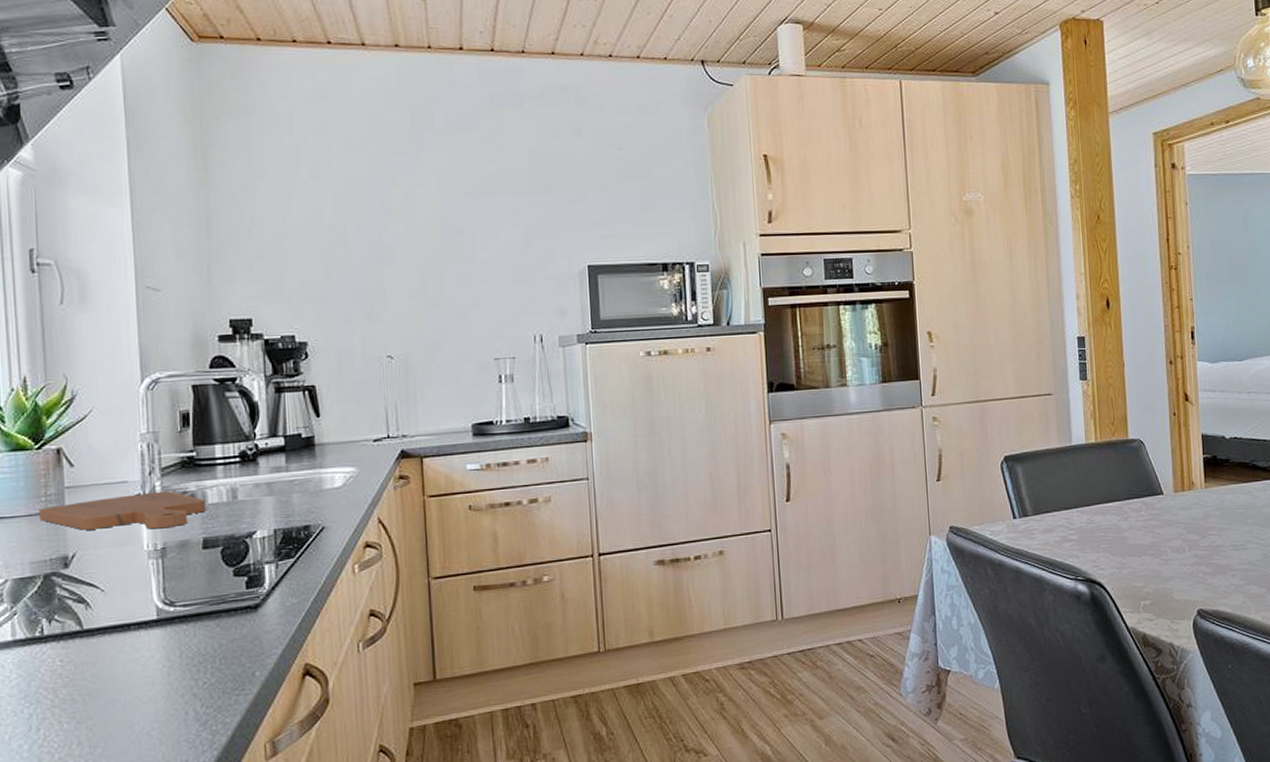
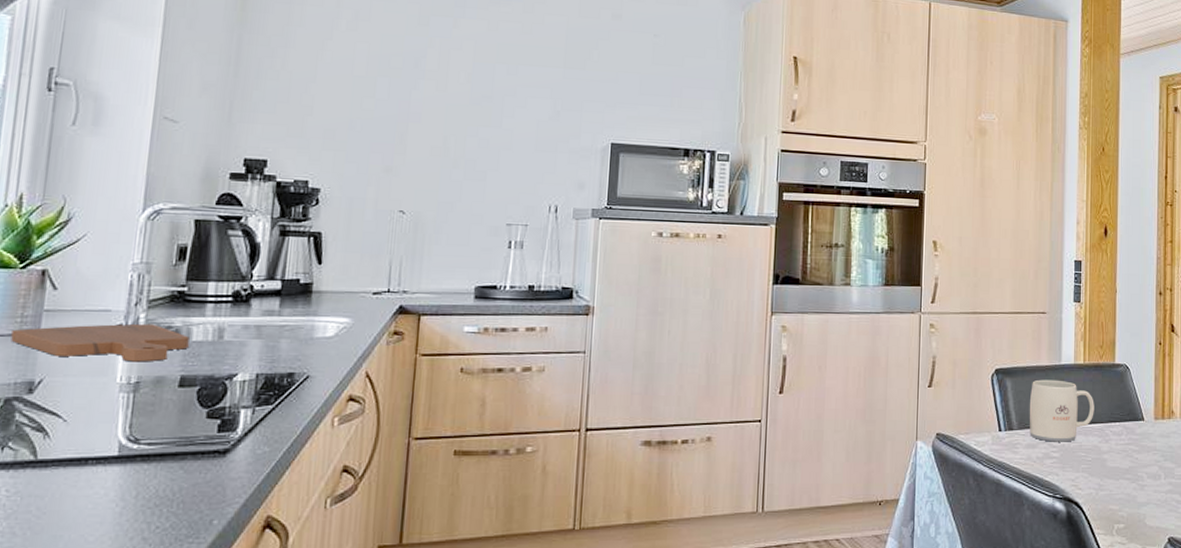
mug: none [1042,461,1111,525] -> present [1029,379,1094,442]

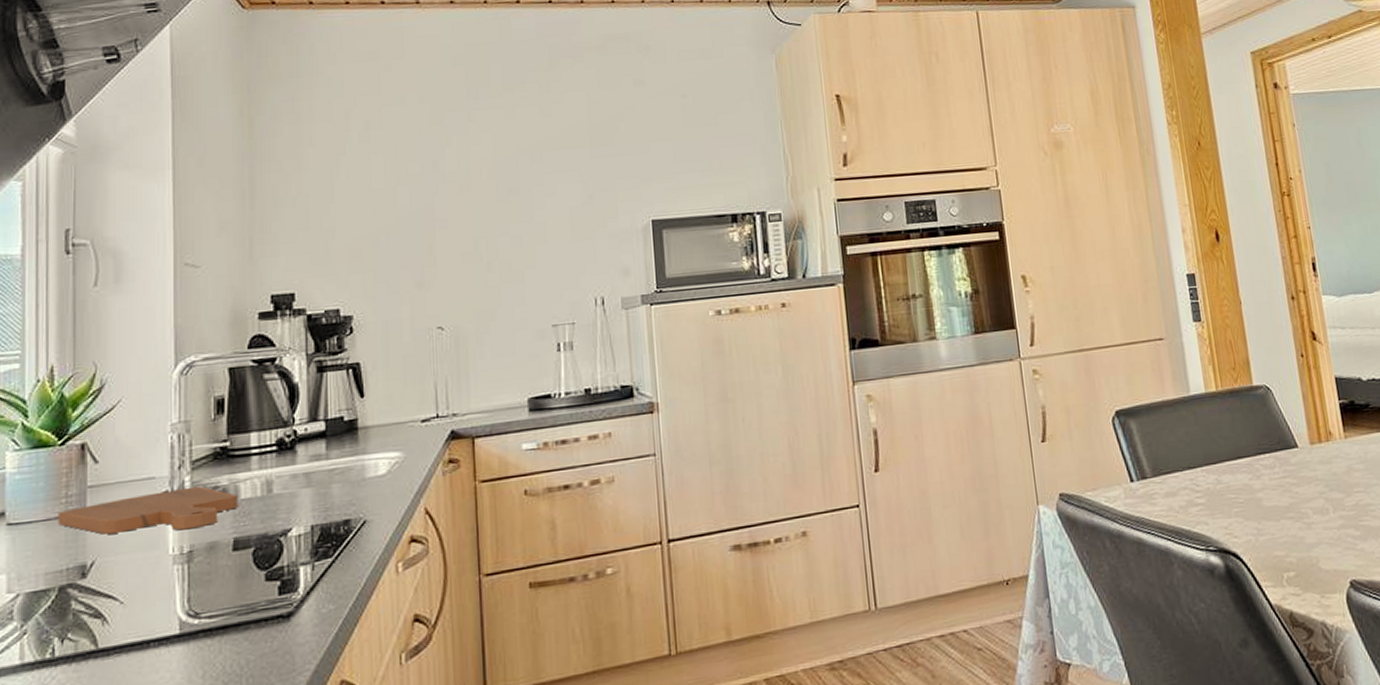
mug: present [1029,379,1094,442] -> none [1159,413,1238,487]

